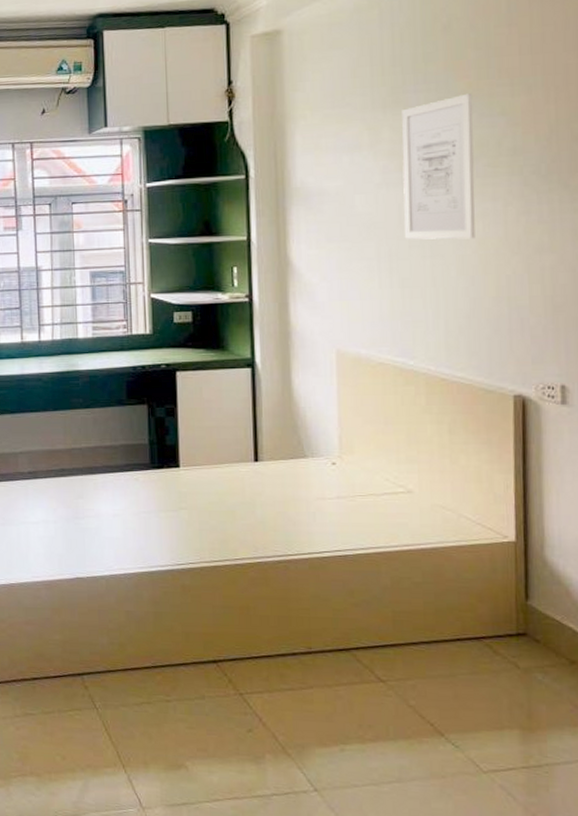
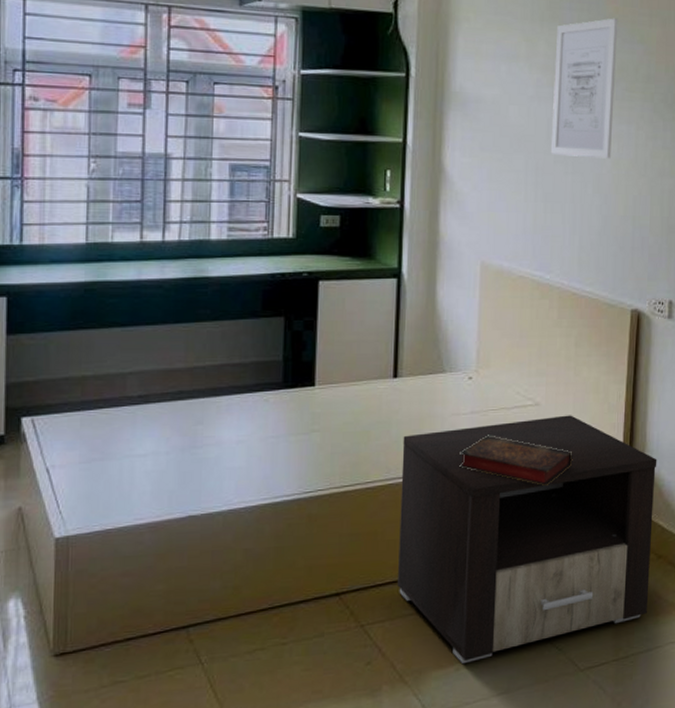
nightstand: none [268,504,562,746] -> present [398,415,657,665]
book: none [327,520,456,576] -> present [458,435,573,487]

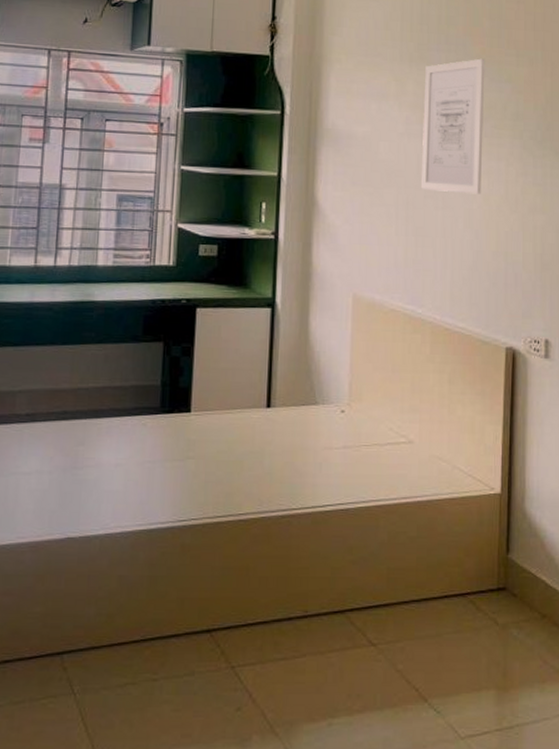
nightstand: present [398,415,657,665] -> none [269,455,538,720]
book: present [458,435,573,487] -> none [330,471,449,530]

